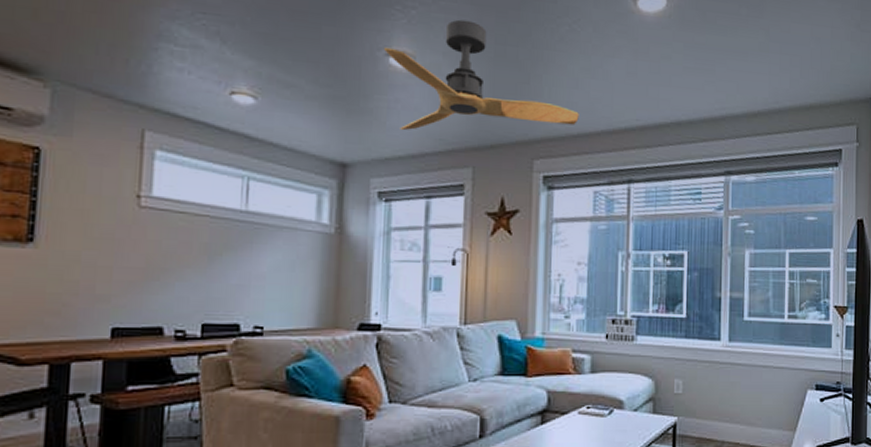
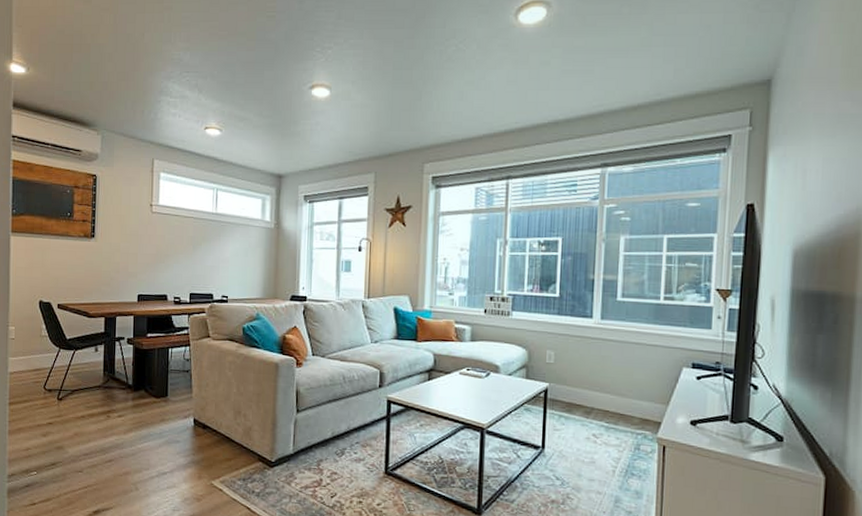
ceiling fan: present [383,19,579,131] -> none [307,53,464,147]

